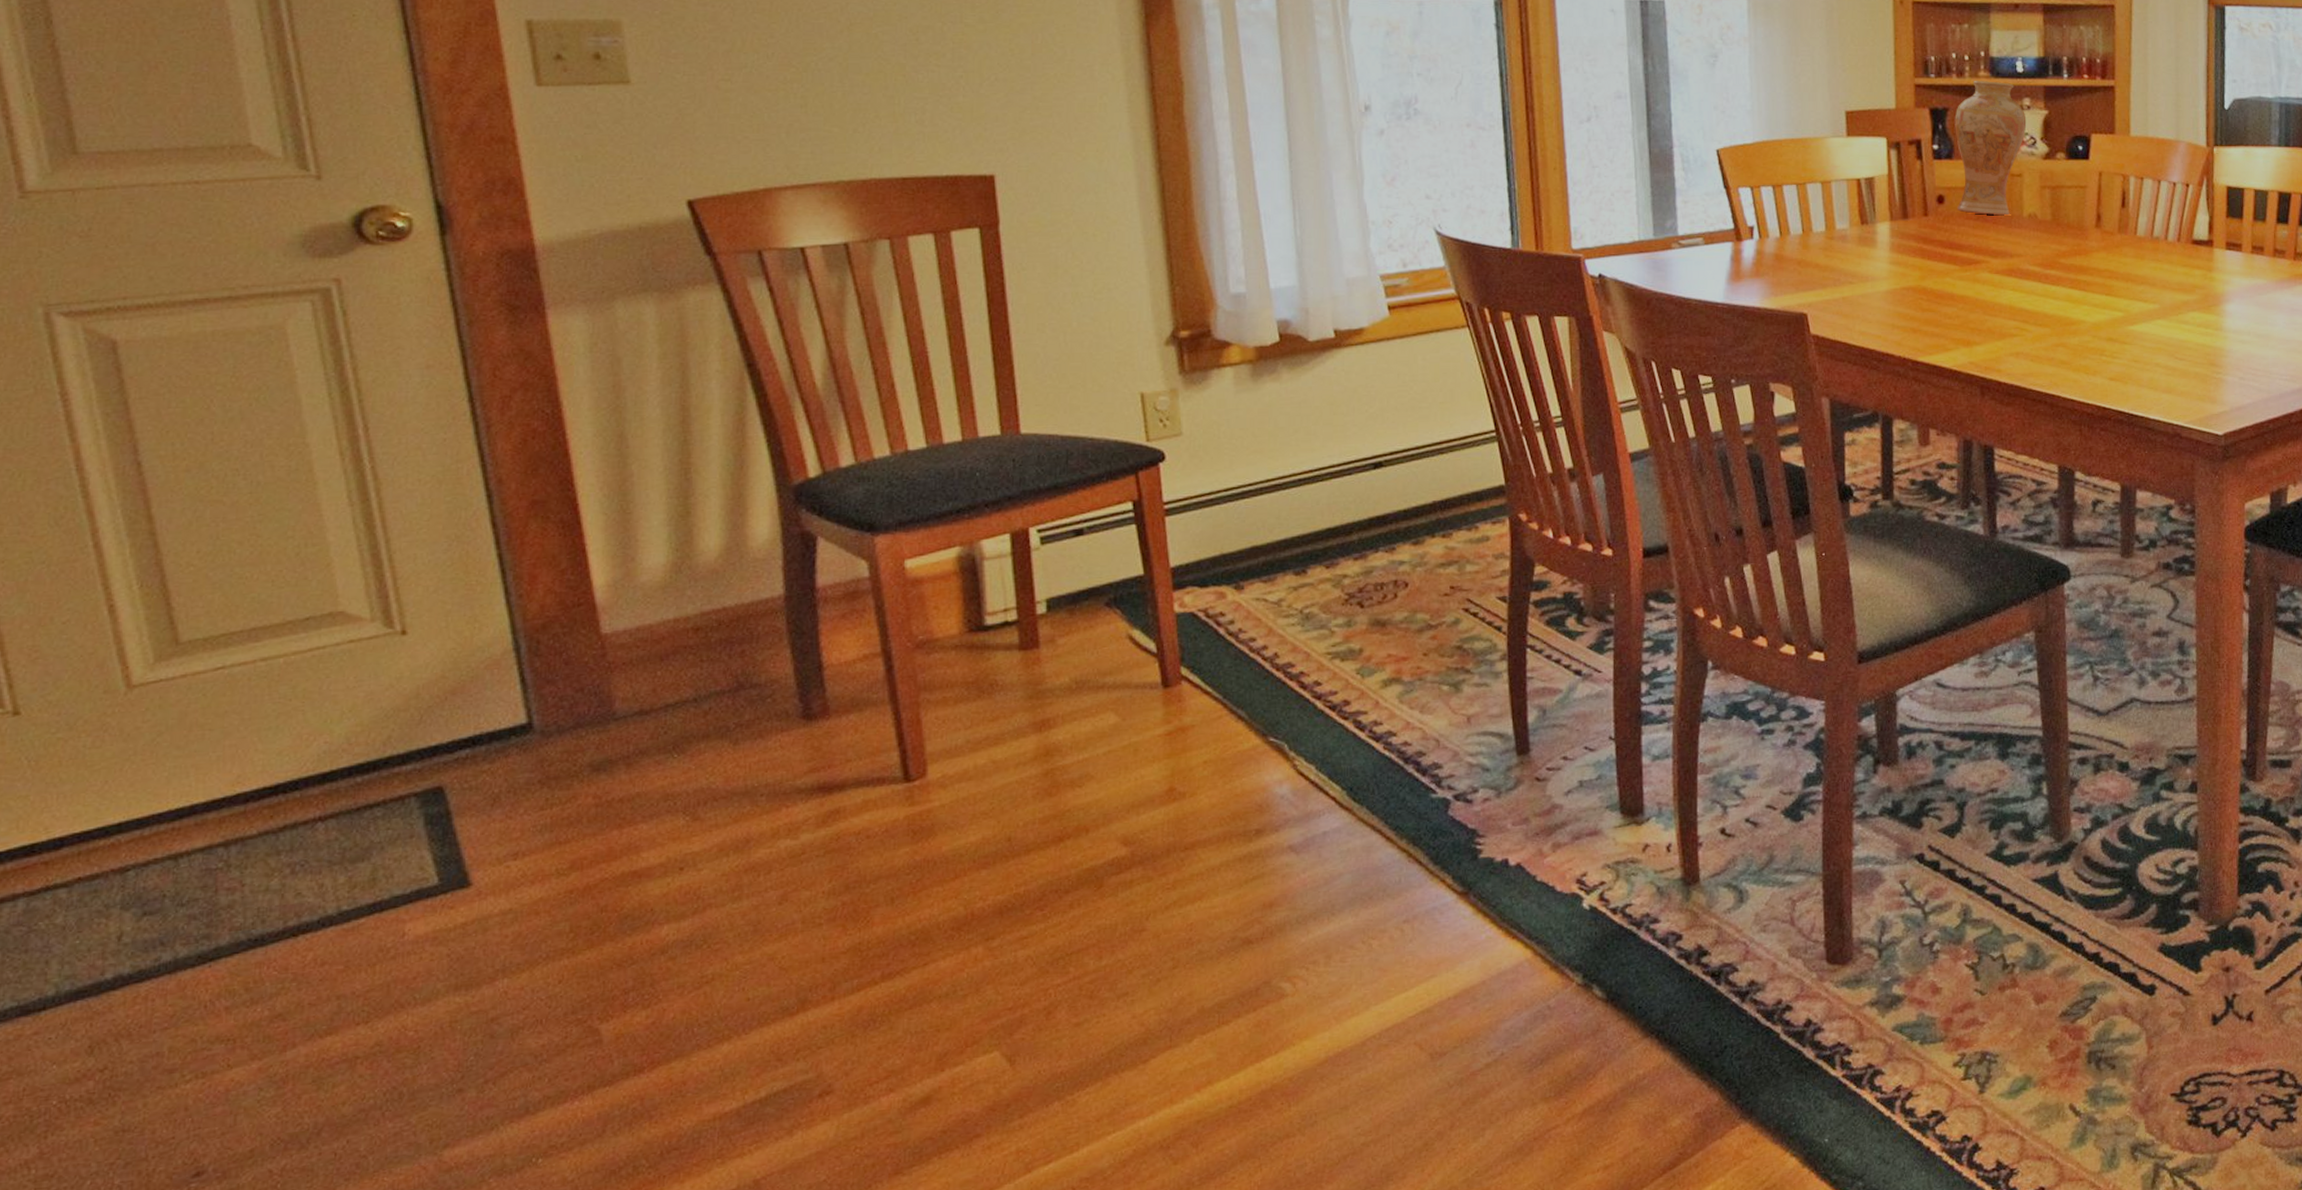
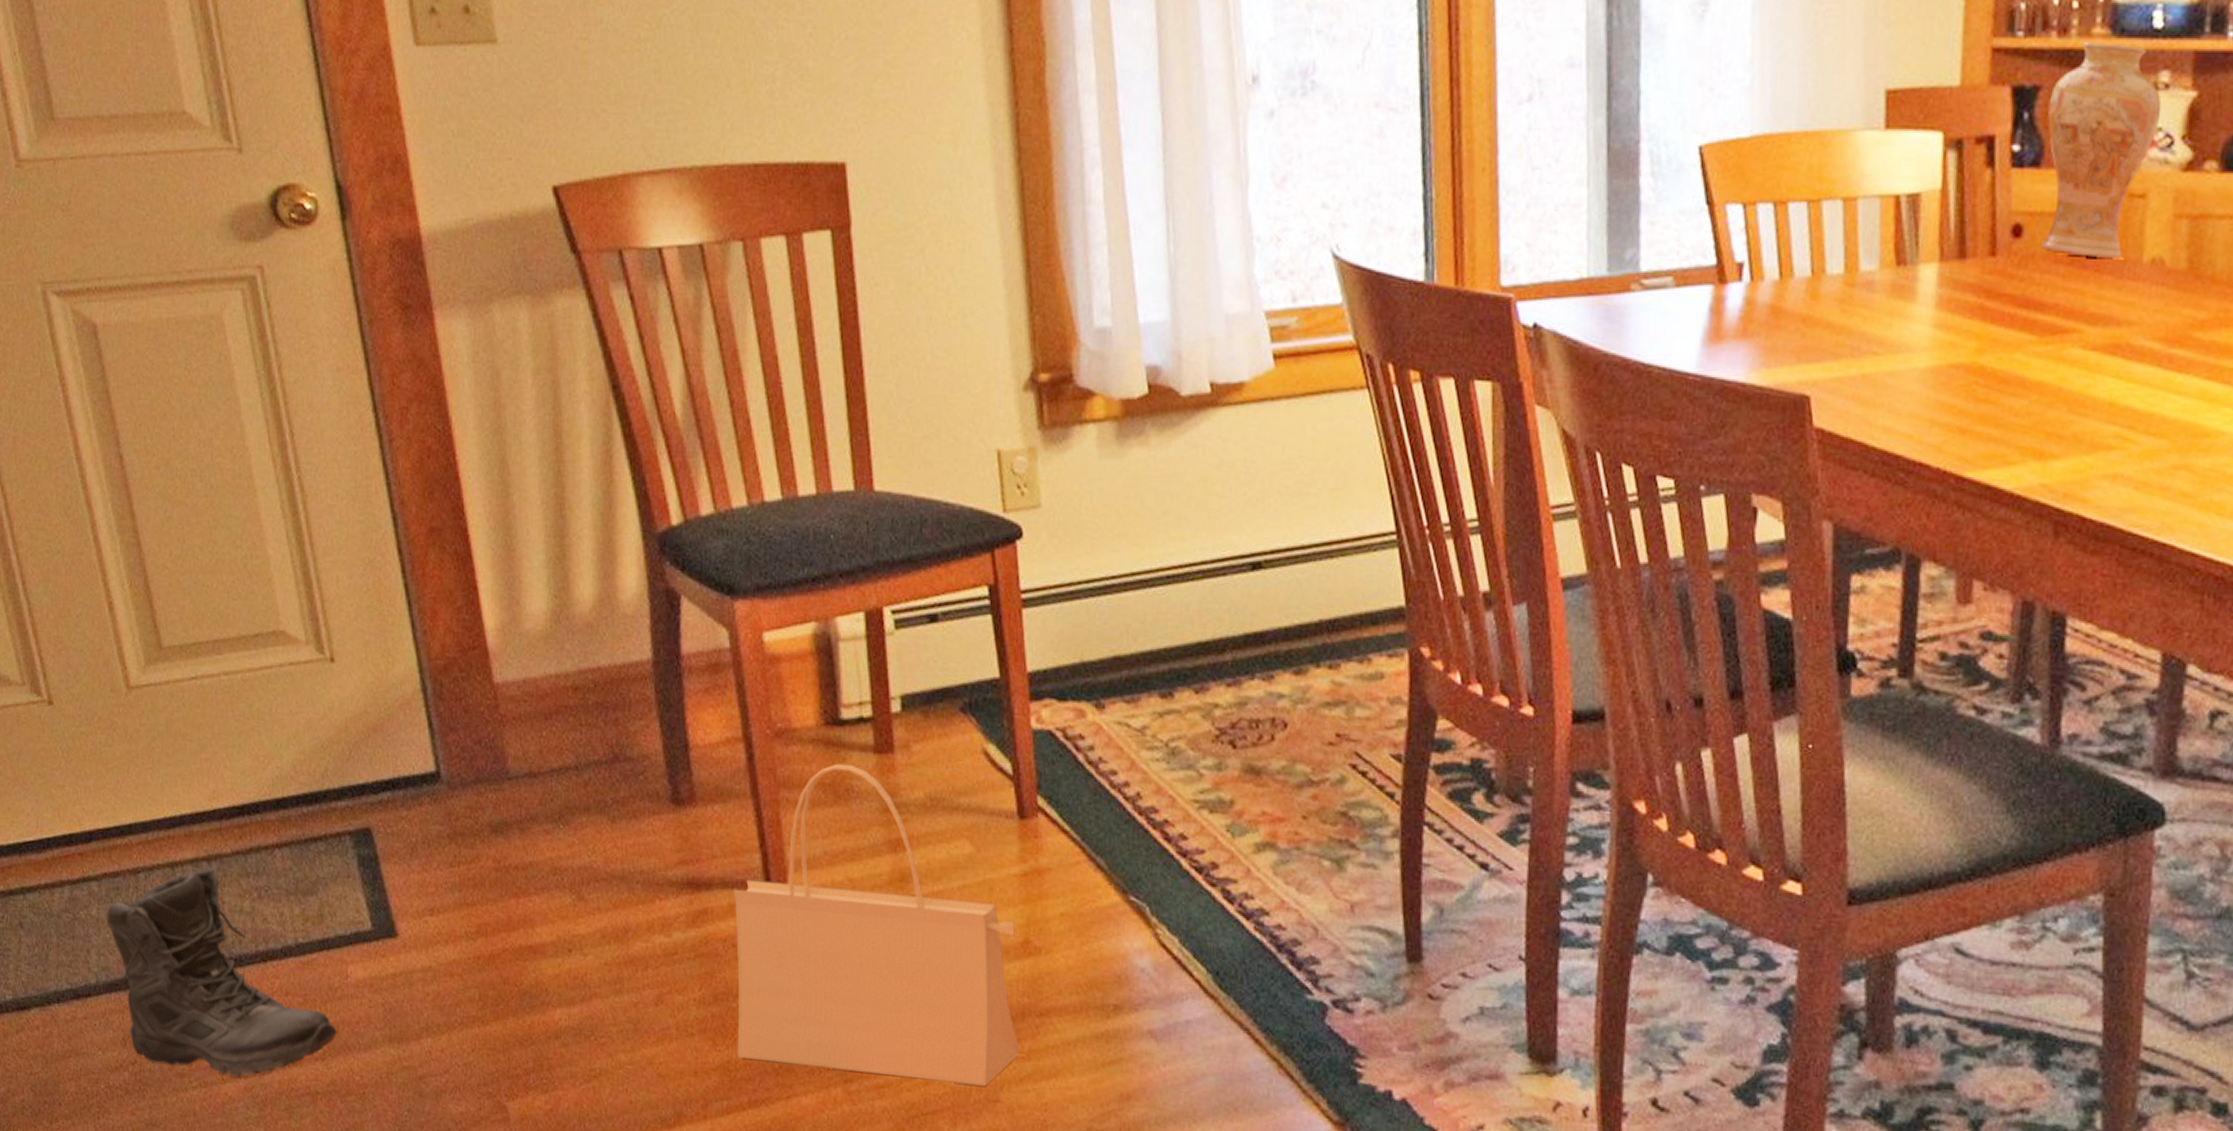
boot: none [77,852,388,1064] -> present [107,867,338,1077]
tote bag: none [868,662,1165,937] -> present [732,763,1020,1086]

